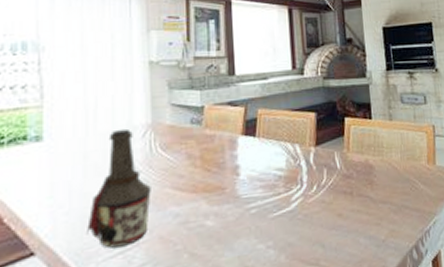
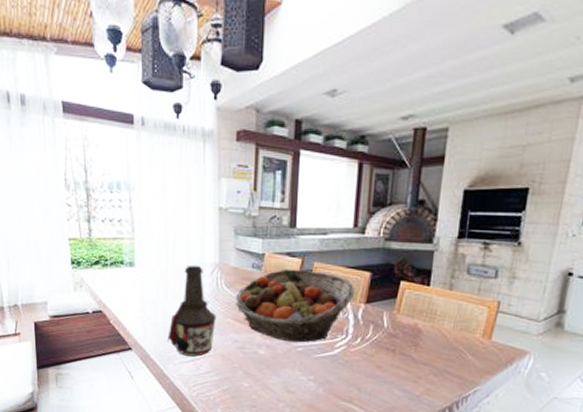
fruit basket: none [174,118,303,205] -> present [236,269,355,343]

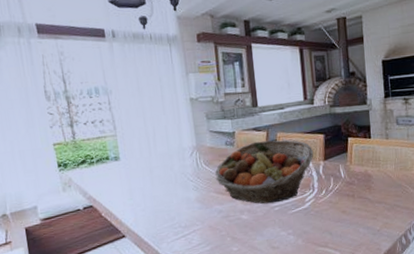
bottle: present [168,265,216,356] -> none [158,150,201,233]

